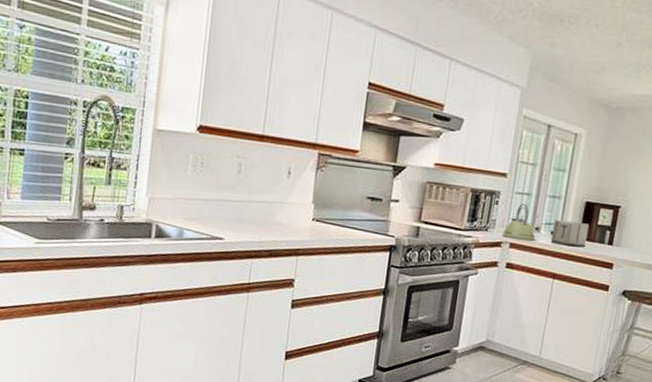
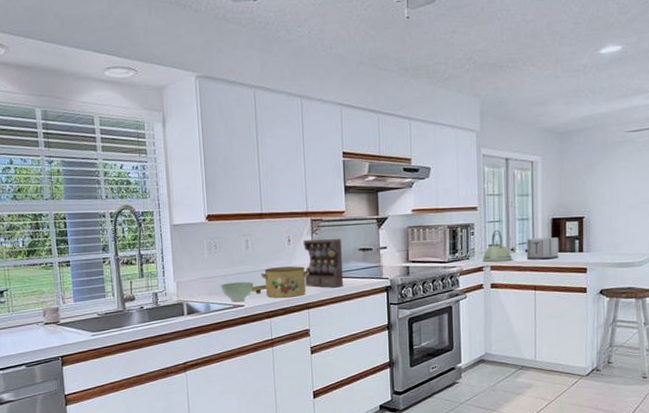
bowl: none [199,209,239,235] -> present [220,281,254,303]
cooking pot: none [234,200,306,240] -> present [250,266,310,299]
spice rack: none [299,175,350,237] -> present [303,238,344,288]

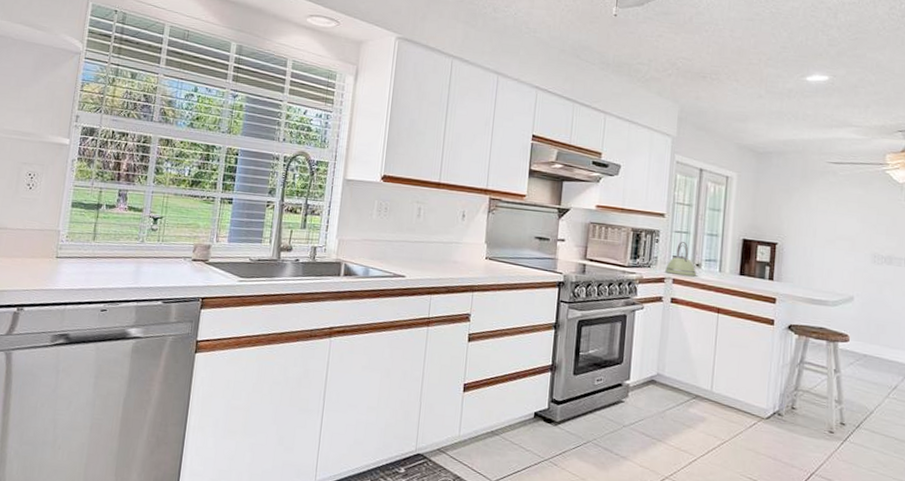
bowl: present [220,281,254,303] -> none [383,249,419,273]
cooking pot: present [250,266,310,299] -> none [415,241,480,277]
spice rack: present [303,238,344,288] -> none [473,217,519,275]
toaster: present [525,237,559,261] -> none [711,256,749,283]

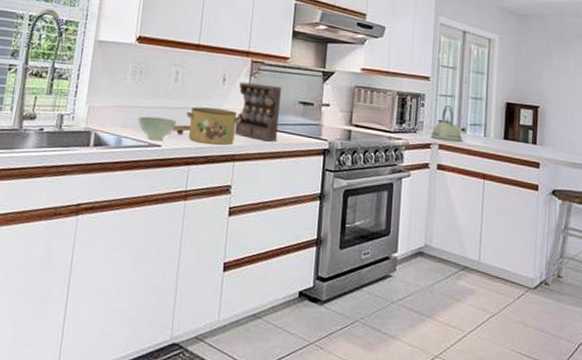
bowl: none [383,249,419,273] -> present [137,116,176,142]
cooking pot: none [415,241,480,277] -> present [171,107,241,146]
spice rack: none [473,217,519,275] -> present [235,81,282,142]

